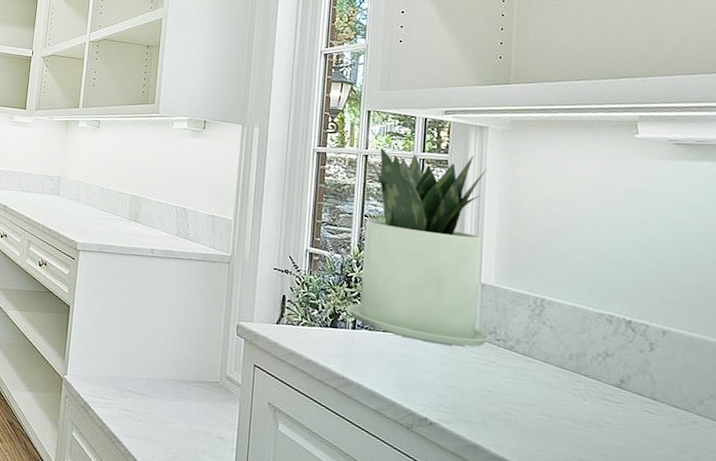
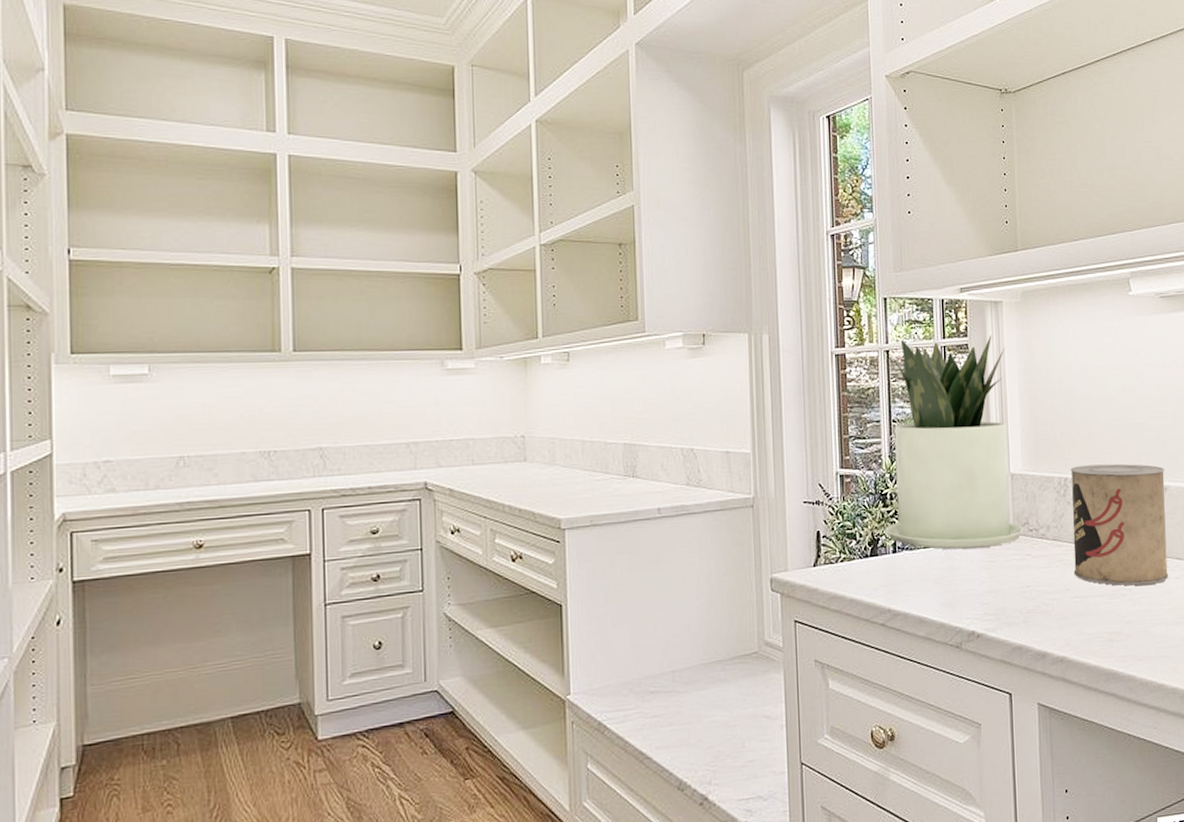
tin can: none [543,290,664,426] -> present [1070,463,1169,586]

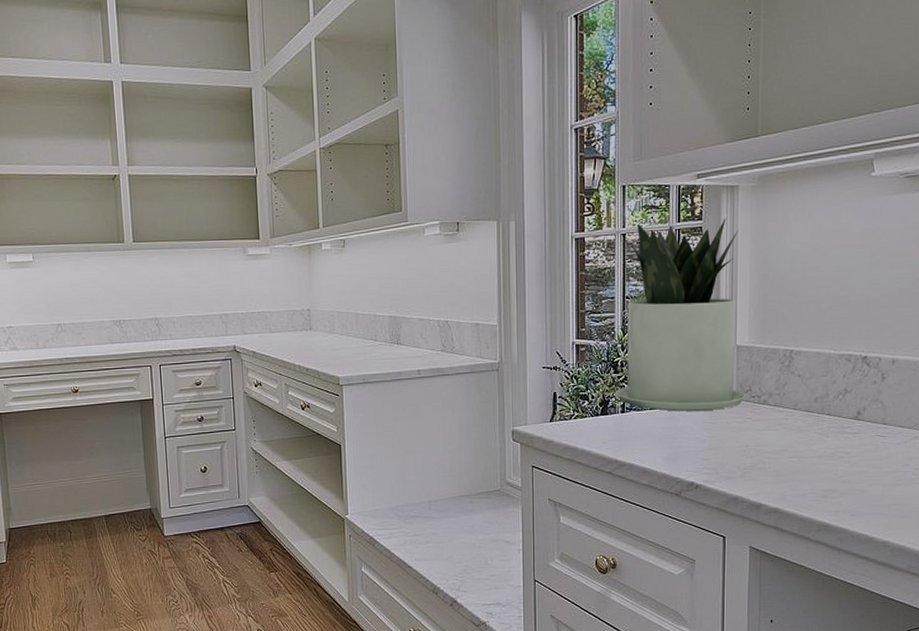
tin can: present [1070,463,1169,586] -> none [793,338,894,449]

